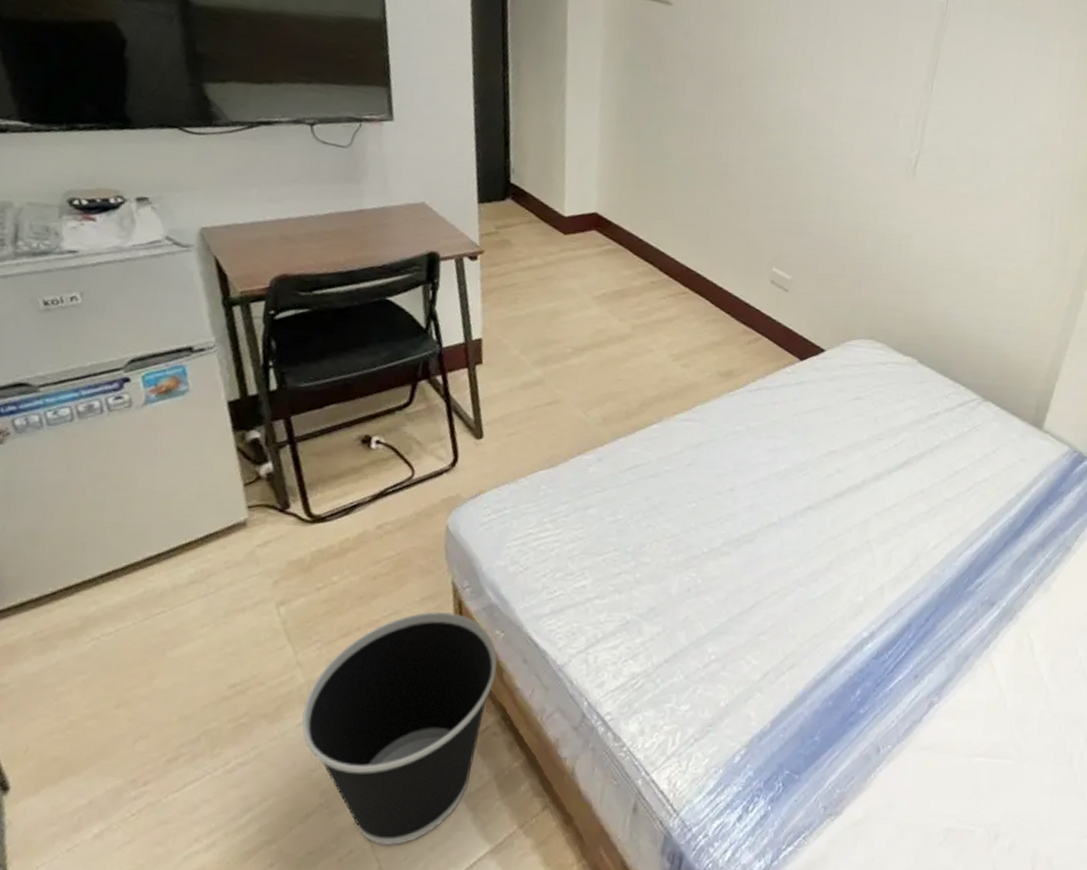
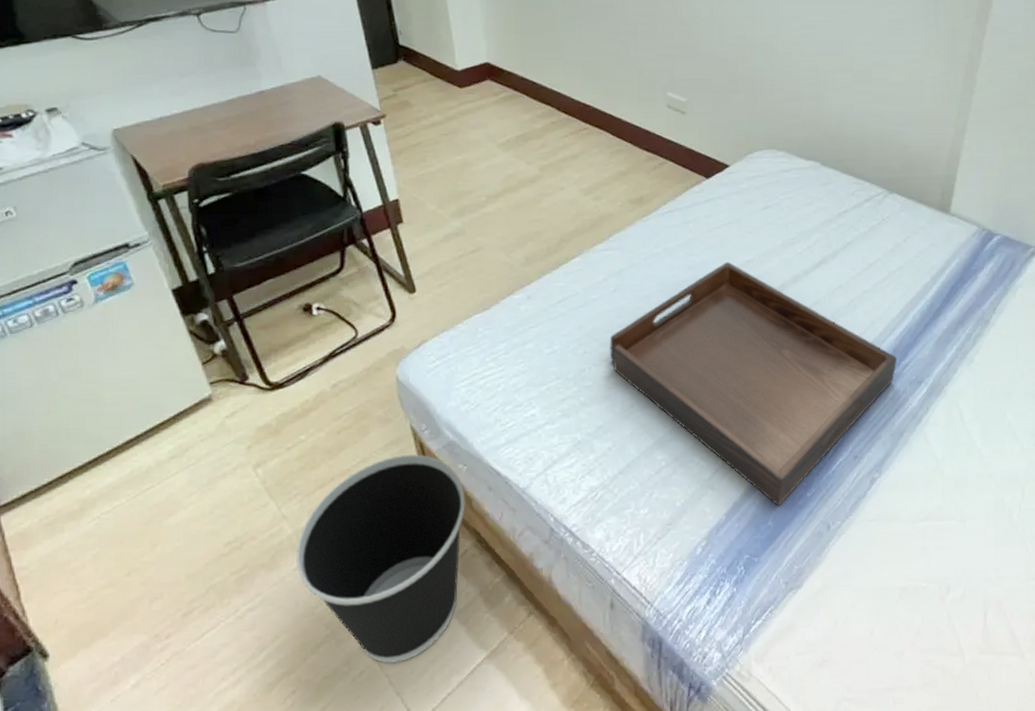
serving tray: none [674,449,972,721] -> present [610,262,898,507]

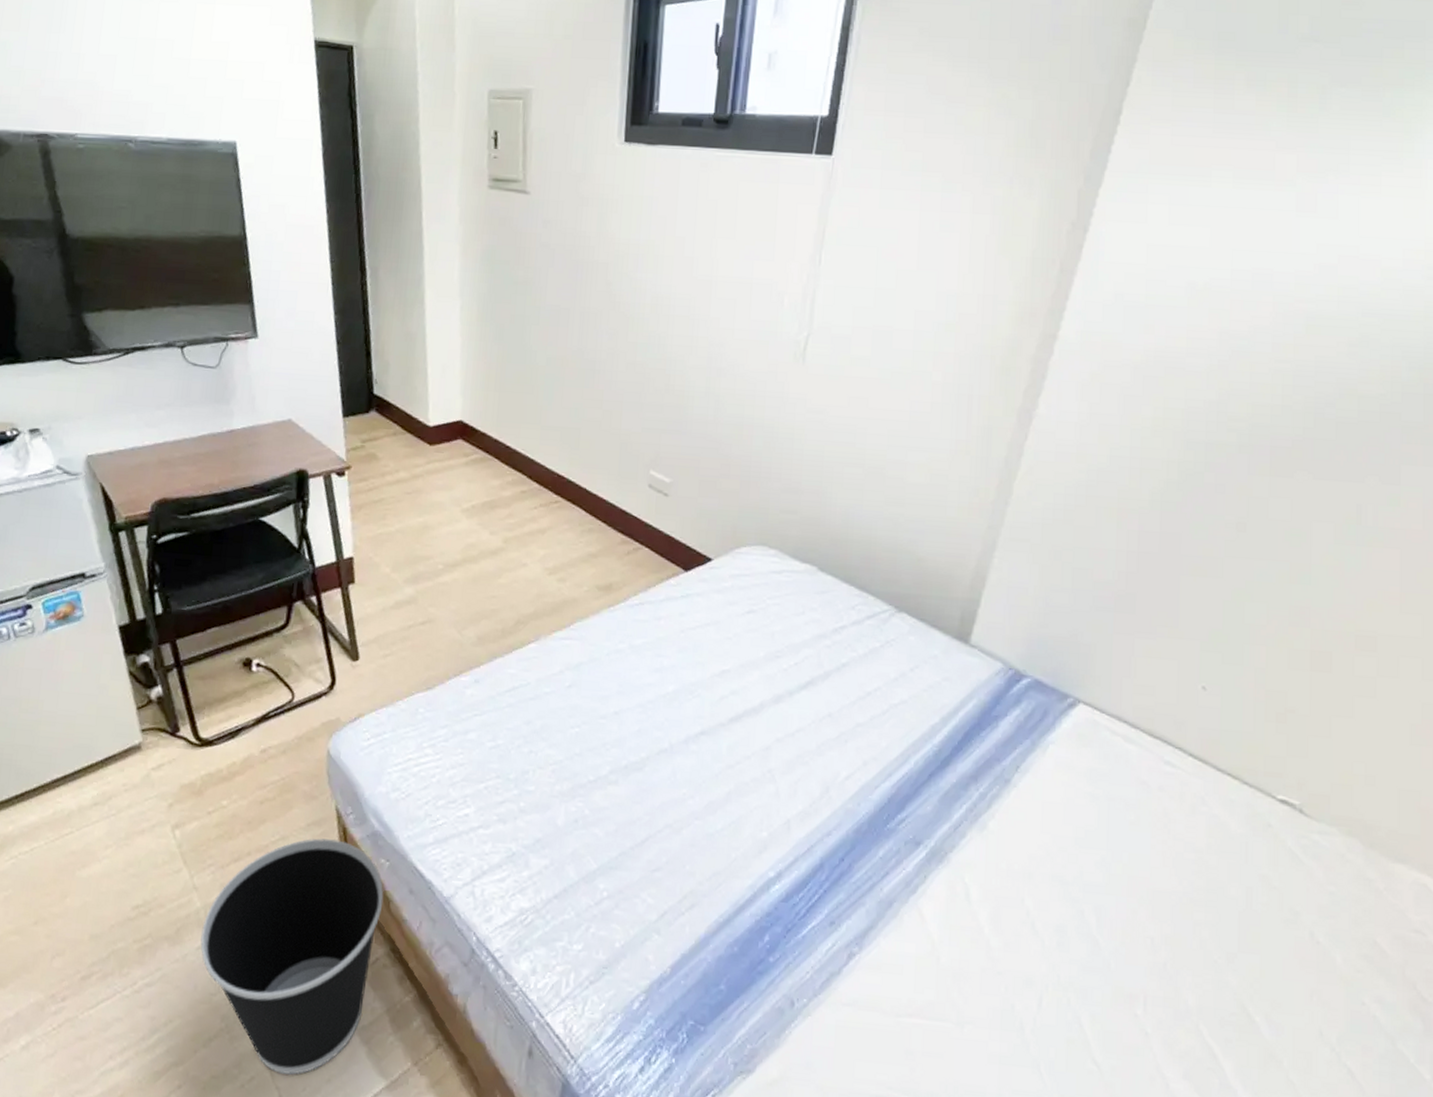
serving tray: present [610,262,898,507] -> none [557,669,892,968]

